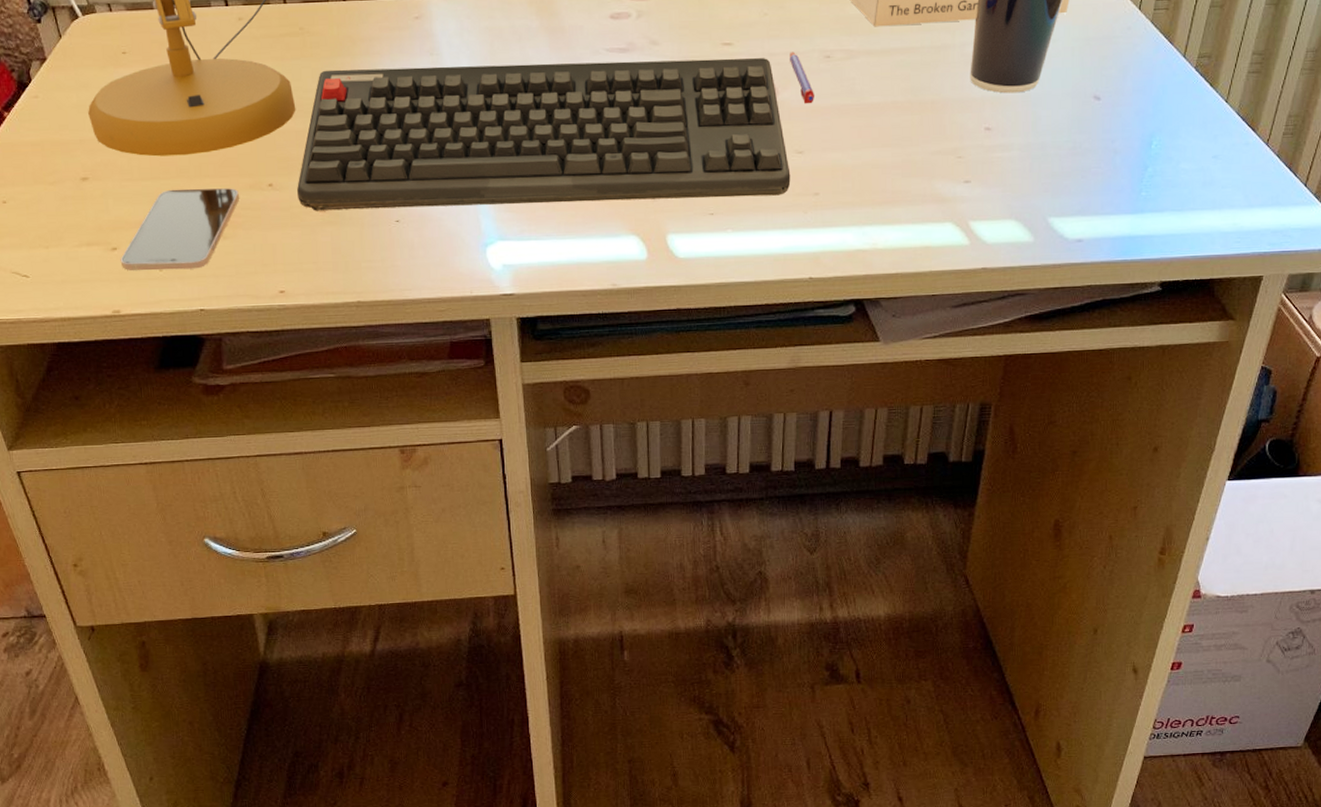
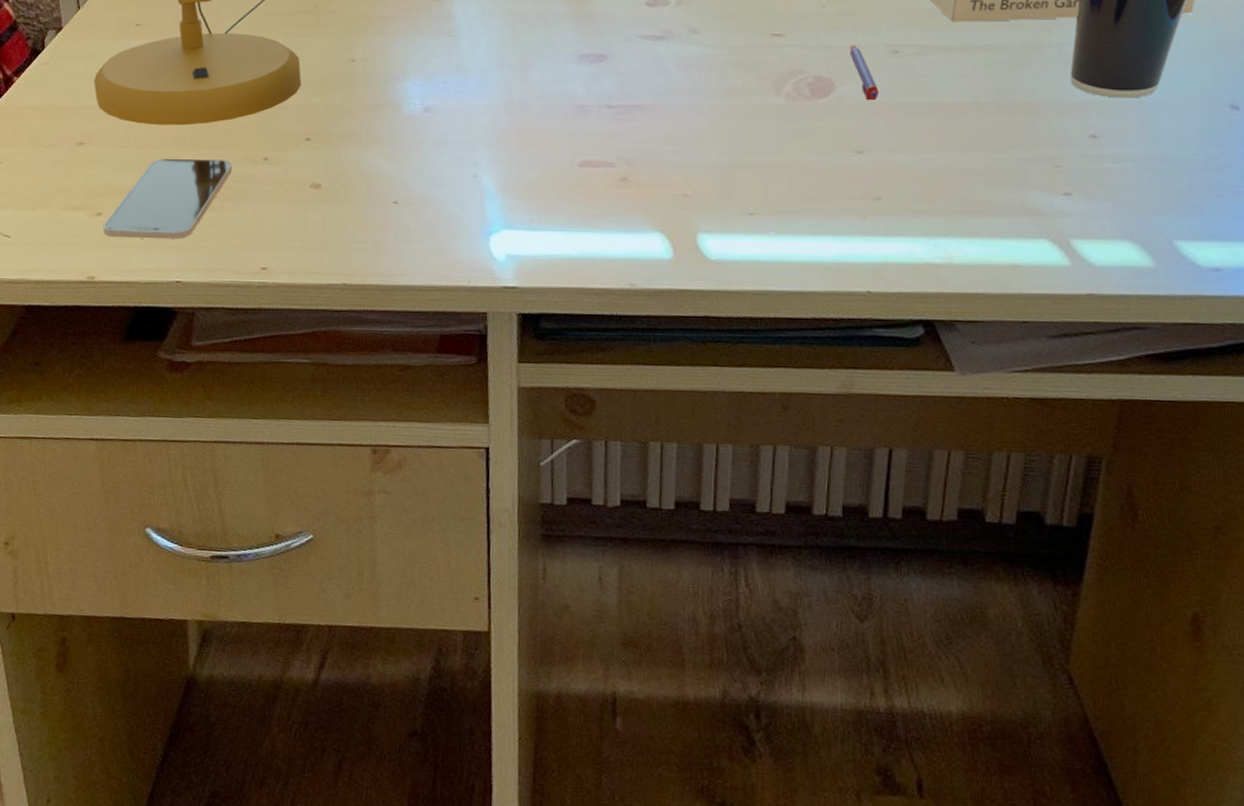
computer keyboard: present [297,58,791,211] -> none [292,47,848,198]

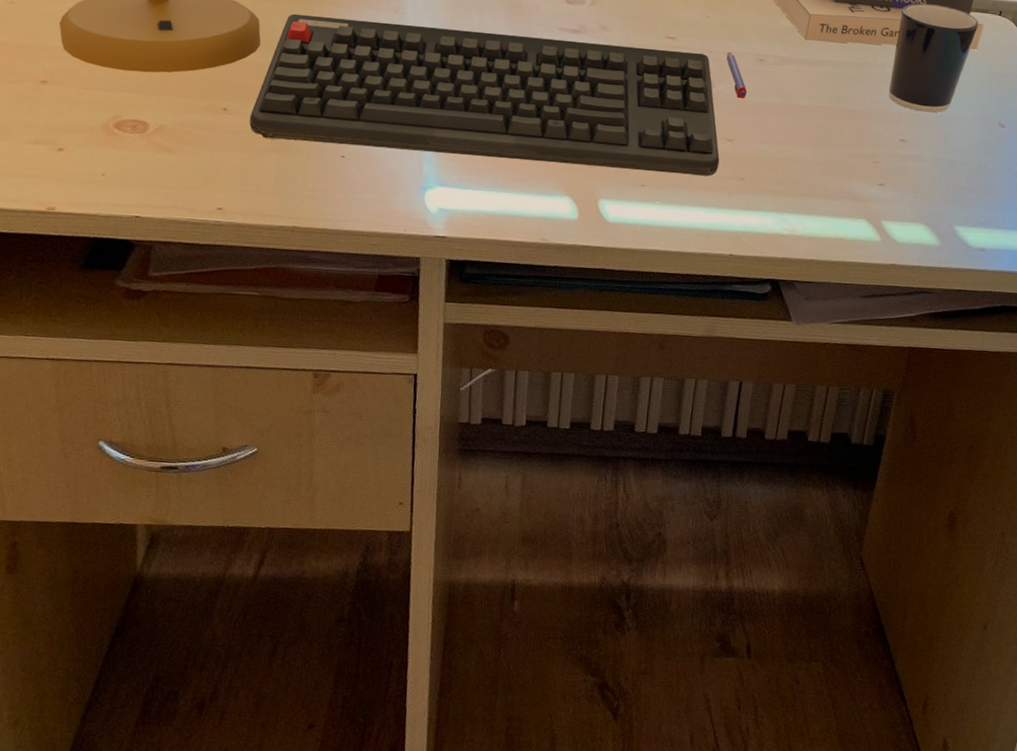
smartphone: present [103,158,233,239] -> none [64,101,194,178]
computer keyboard: none [292,47,848,198] -> present [249,13,720,177]

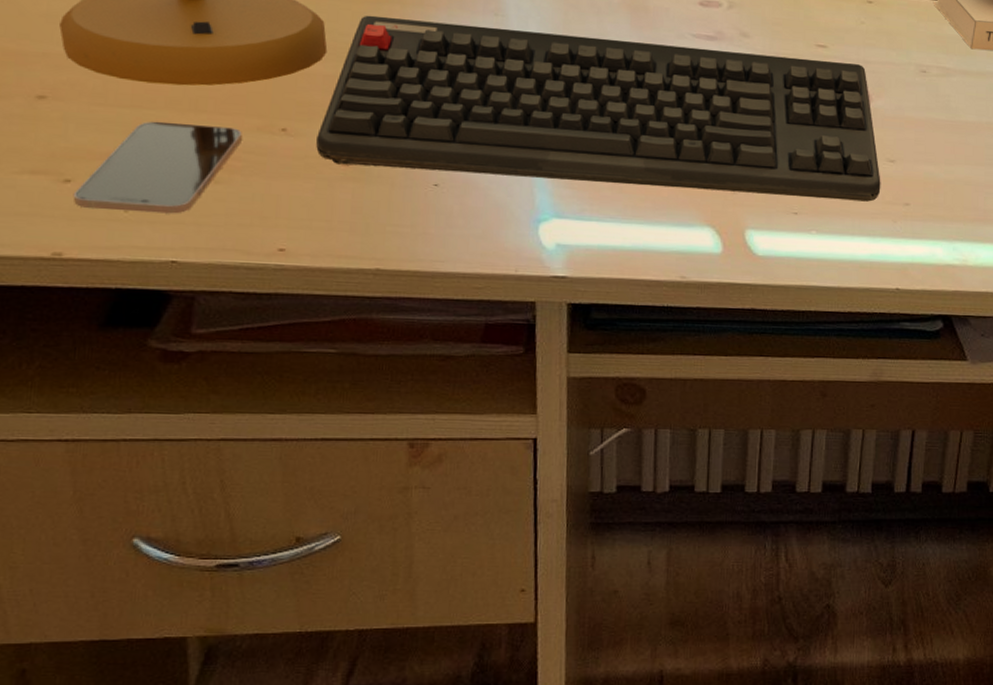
smartphone: none [64,101,194,178] -> present [73,121,243,214]
pen: present [727,52,747,99] -> none [885,62,909,115]

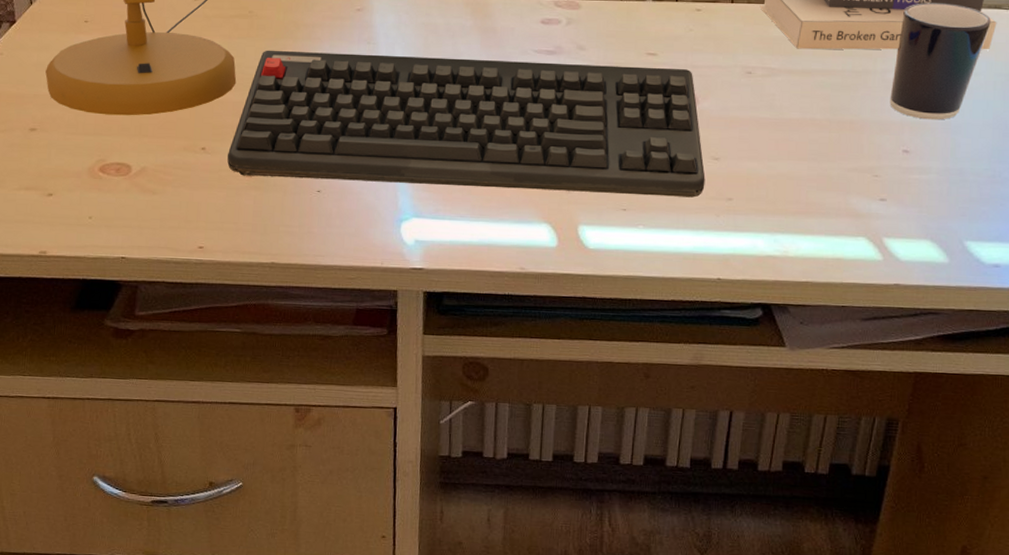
smartphone: present [73,121,243,214] -> none [54,145,174,220]

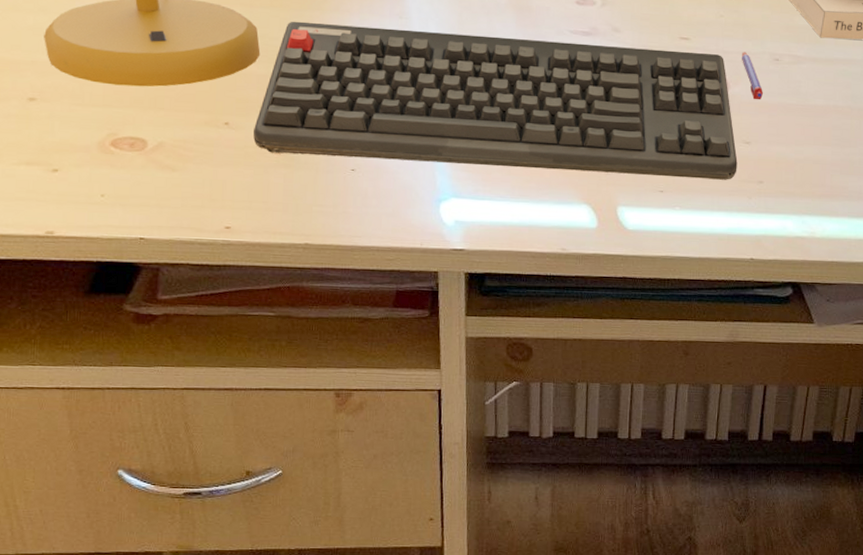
pen: none [712,65,734,115] -> present [742,52,763,100]

